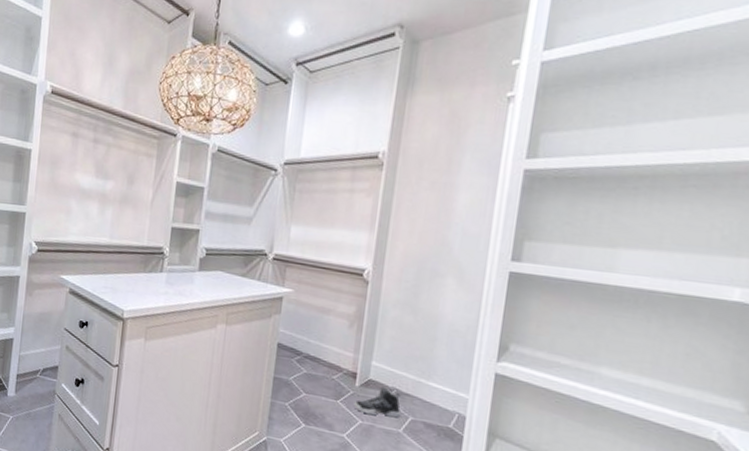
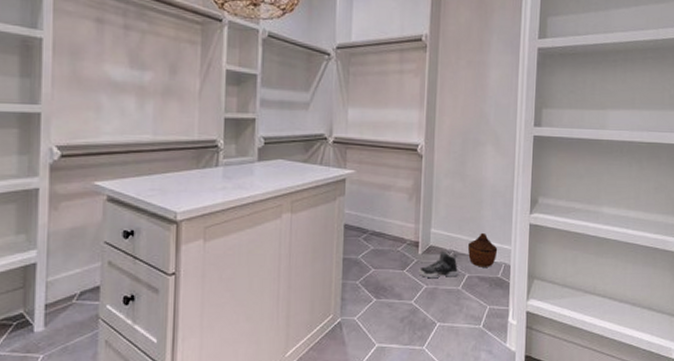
woven basket: none [413,374,452,414] -> present [467,232,498,267]

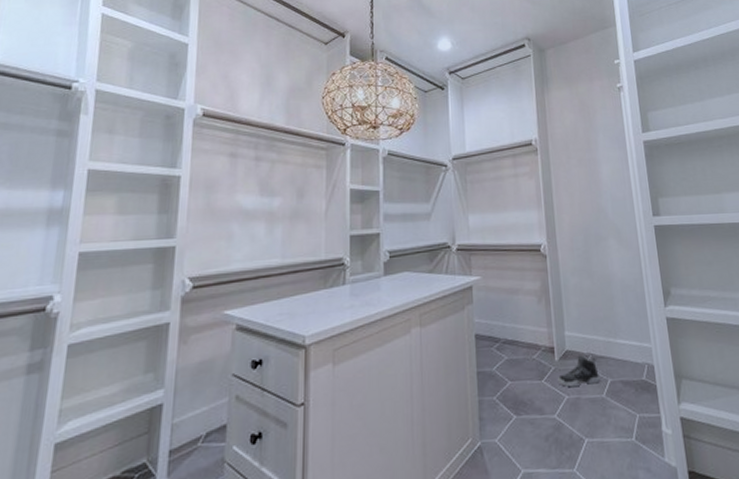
woven basket: present [467,232,498,267] -> none [605,331,638,370]

